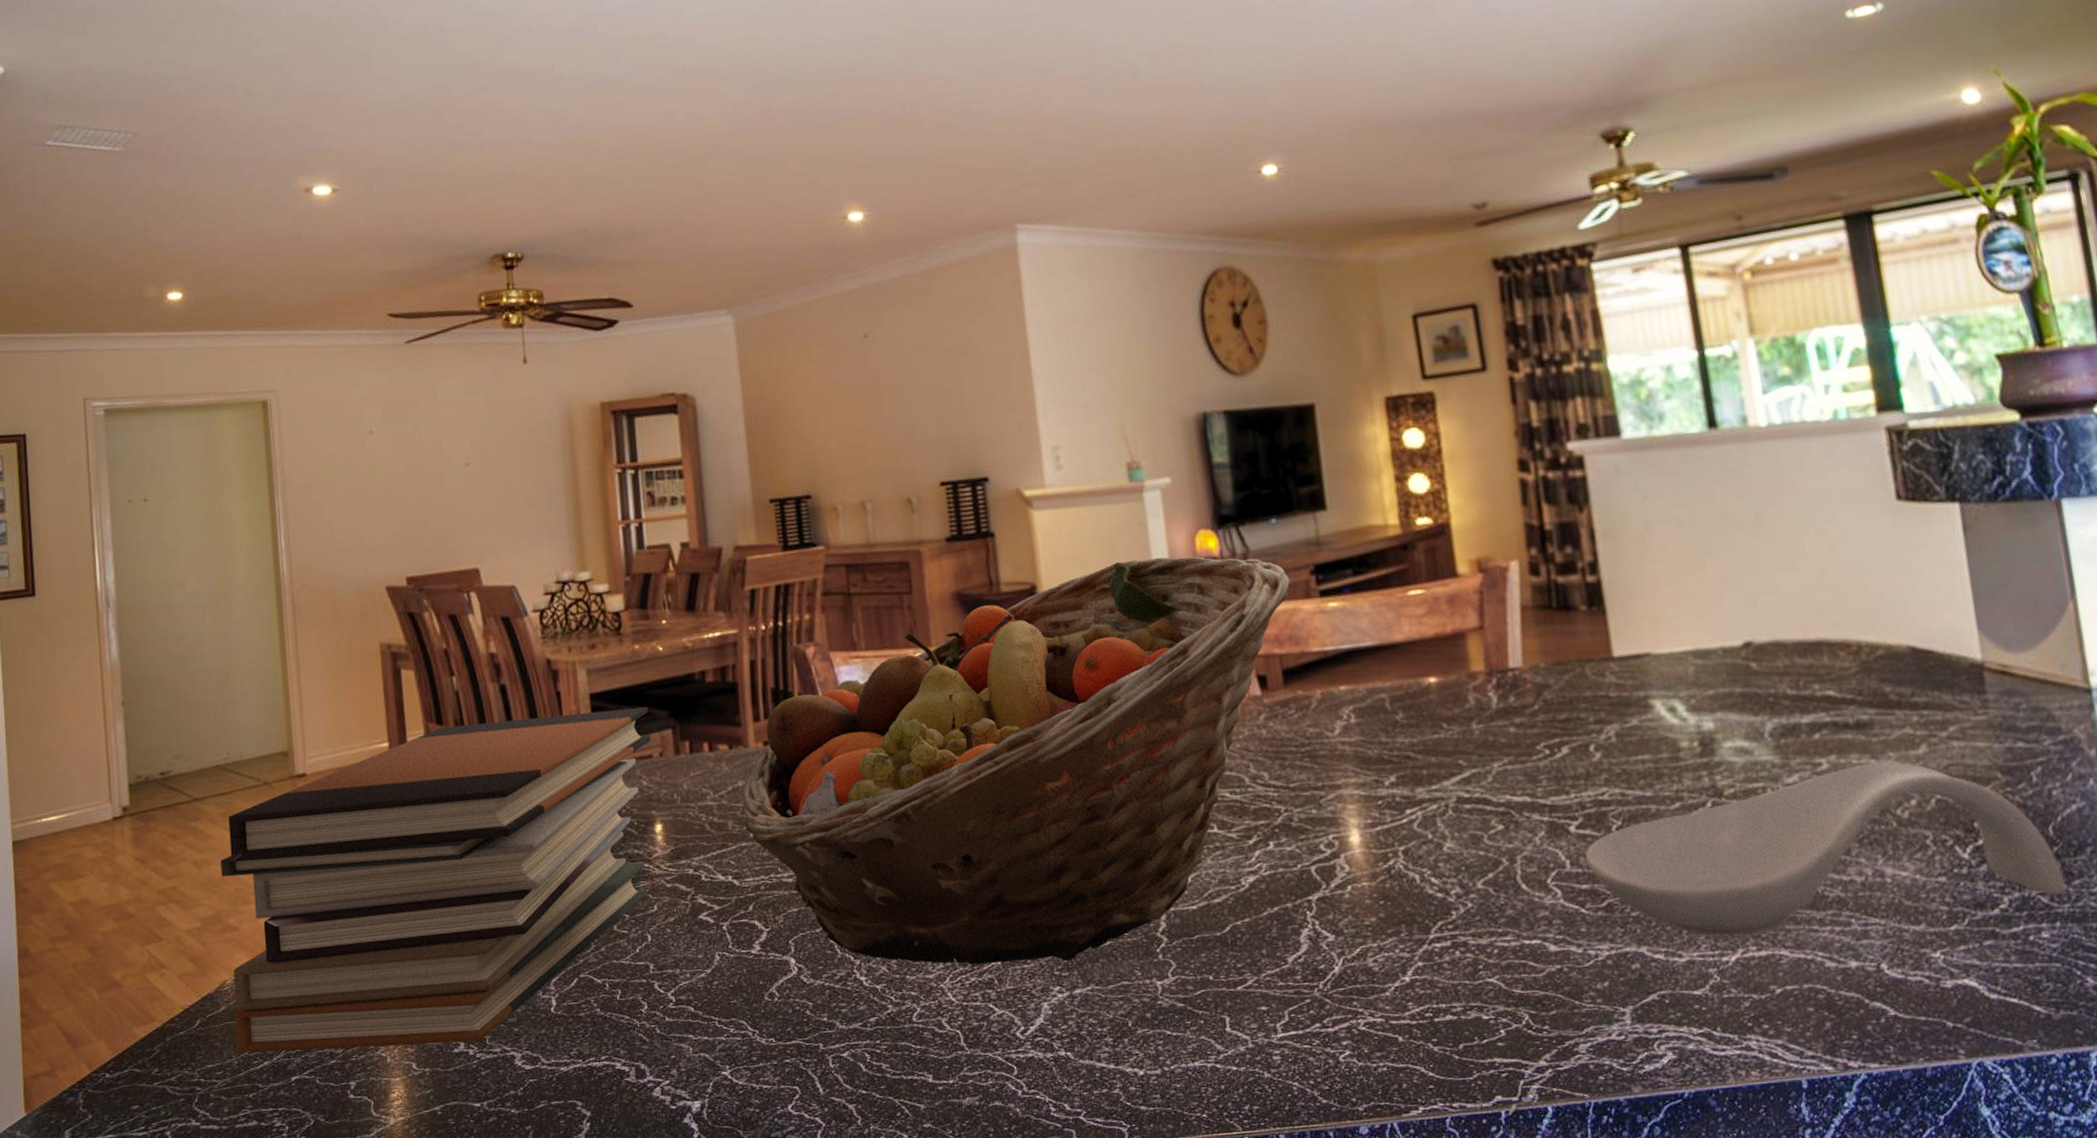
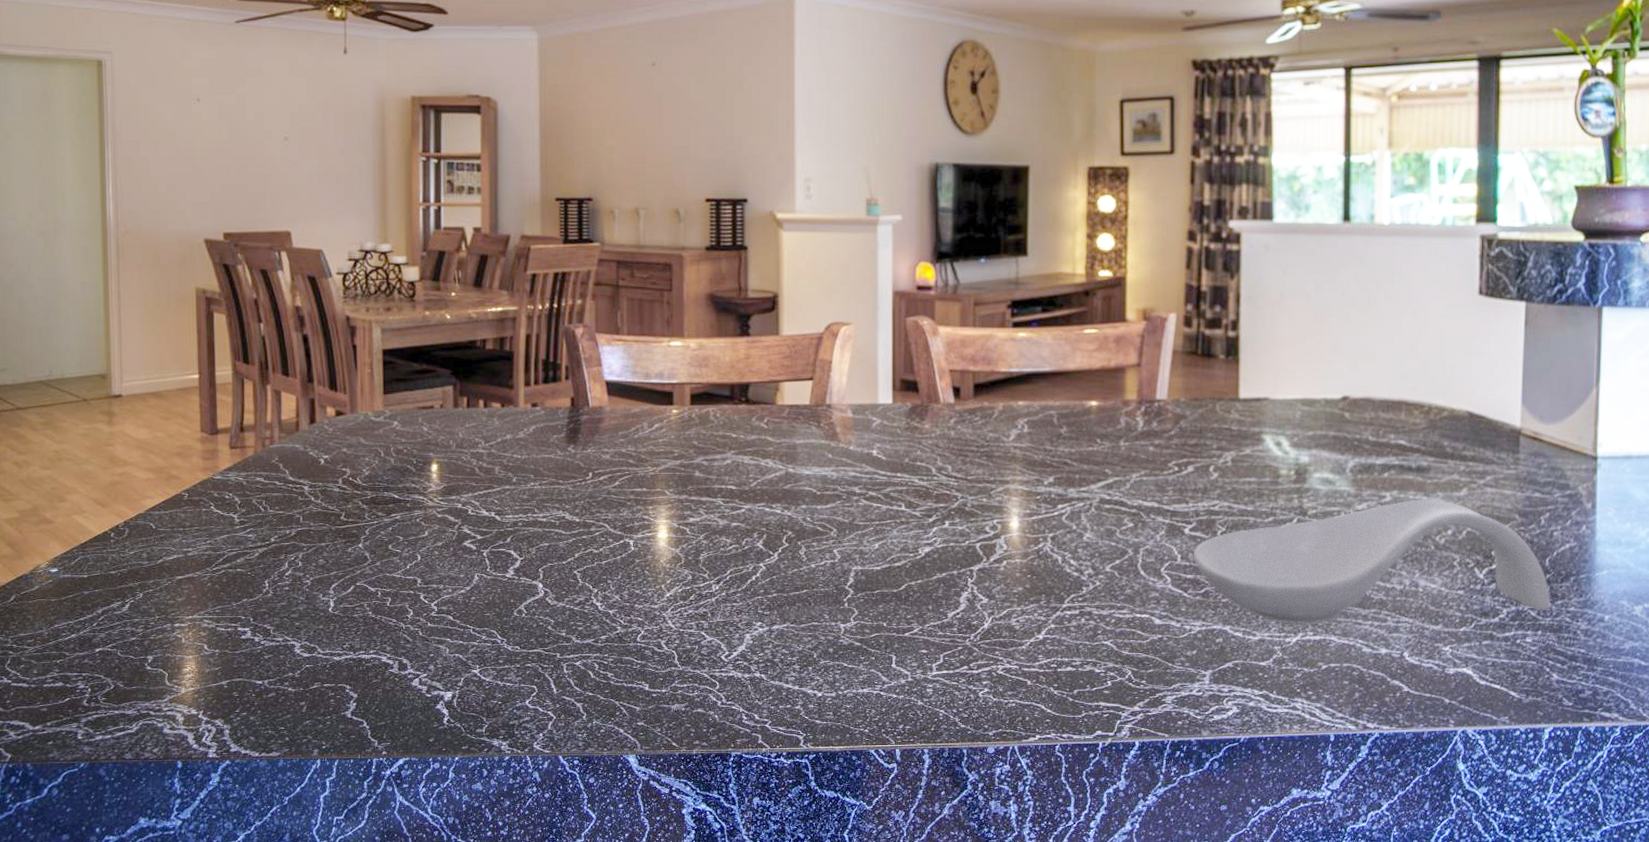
book stack: present [220,707,652,1054] -> none [39,365,435,631]
fruit basket: present [742,556,1291,965] -> none [508,281,990,602]

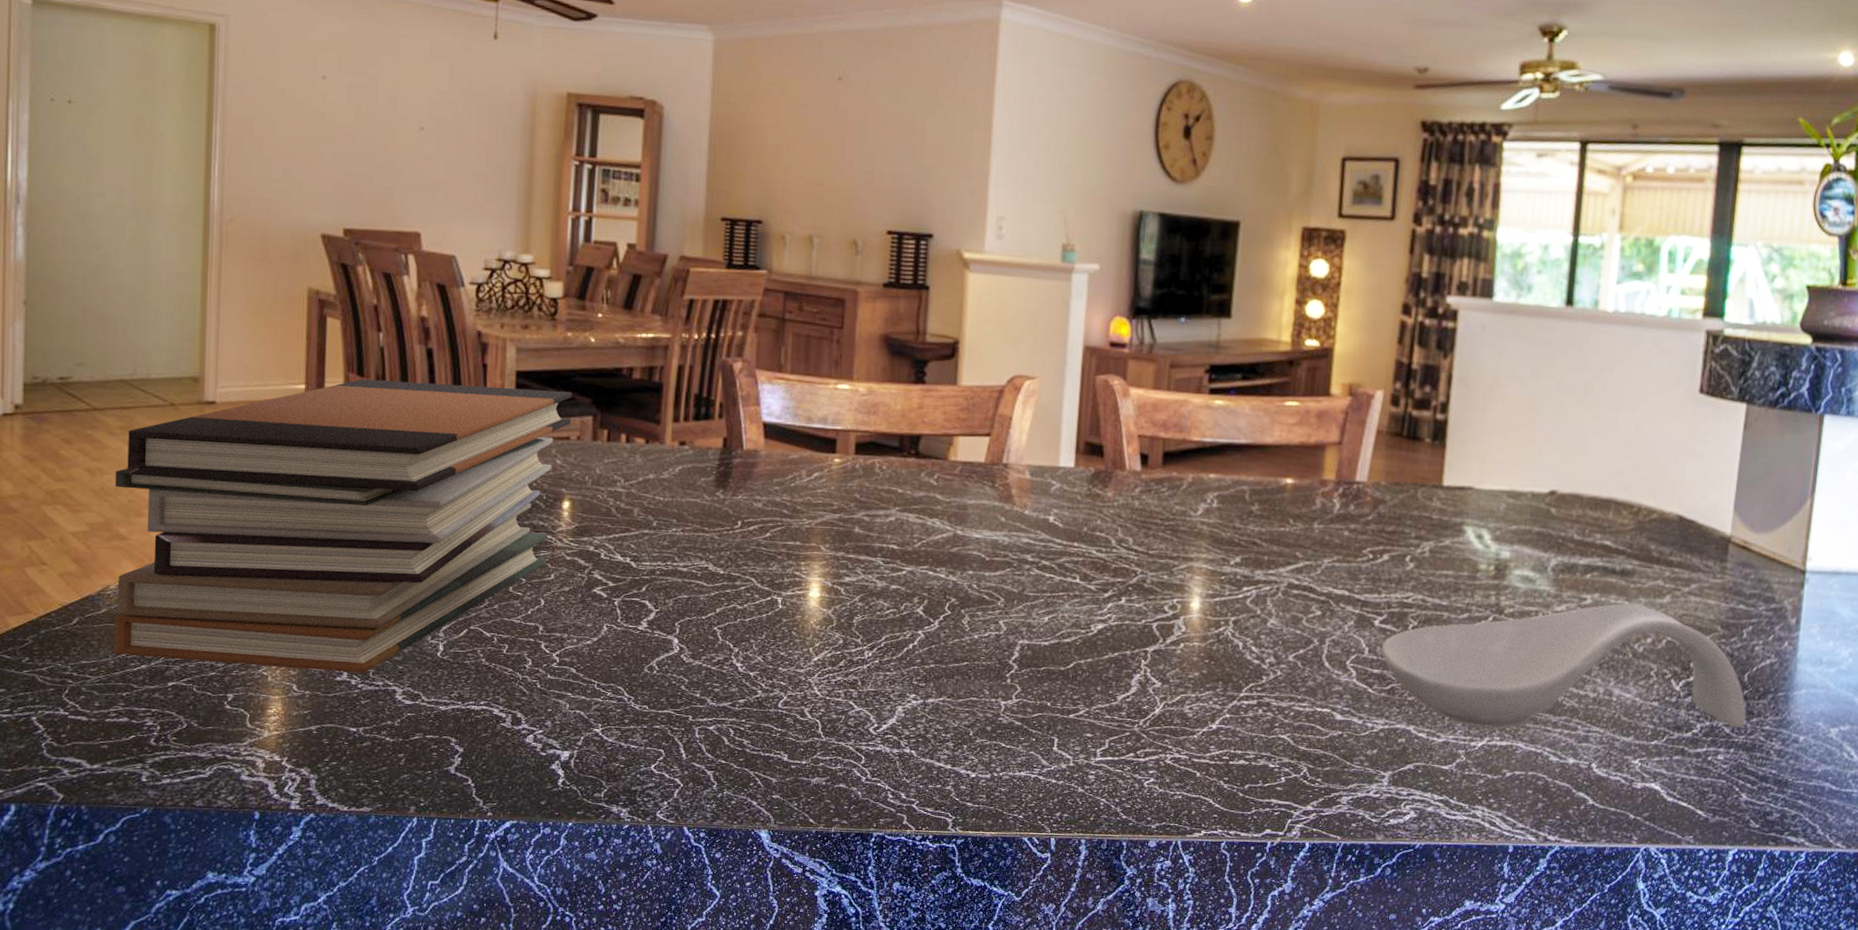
book stack: none [39,365,435,631] -> present [114,378,573,673]

